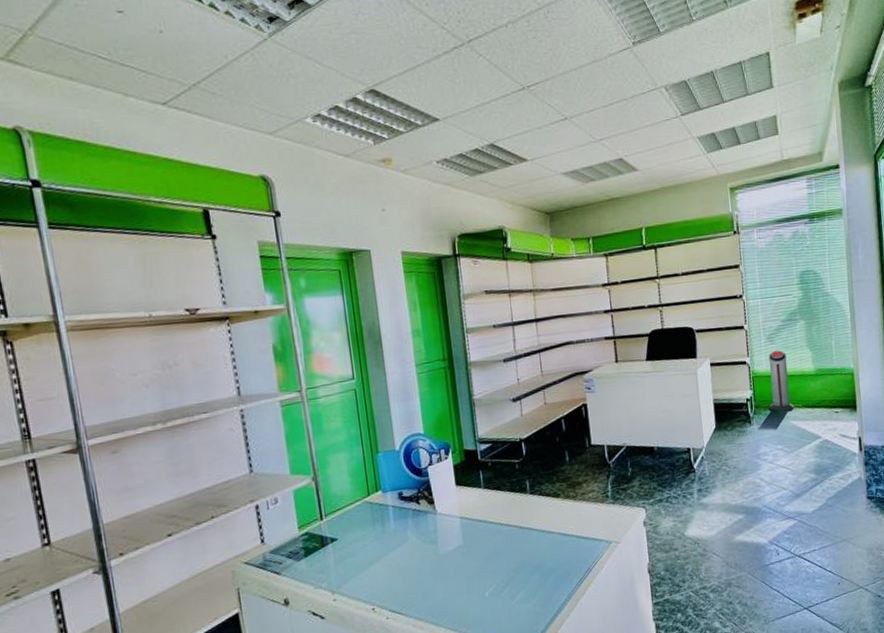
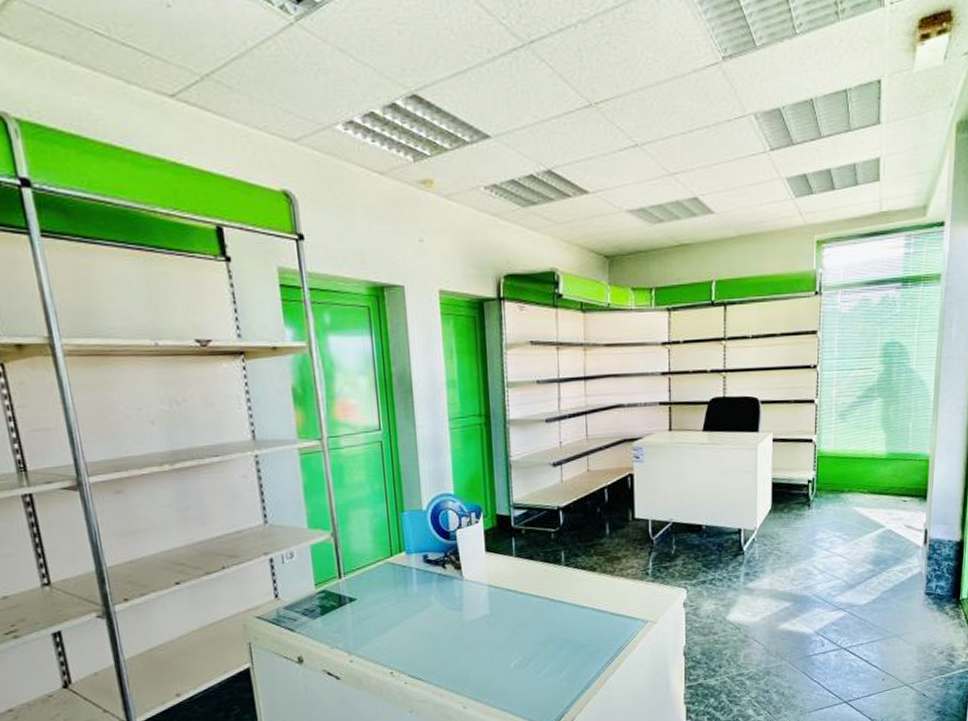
air purifier: present [768,350,795,411] -> none [833,429,860,496]

